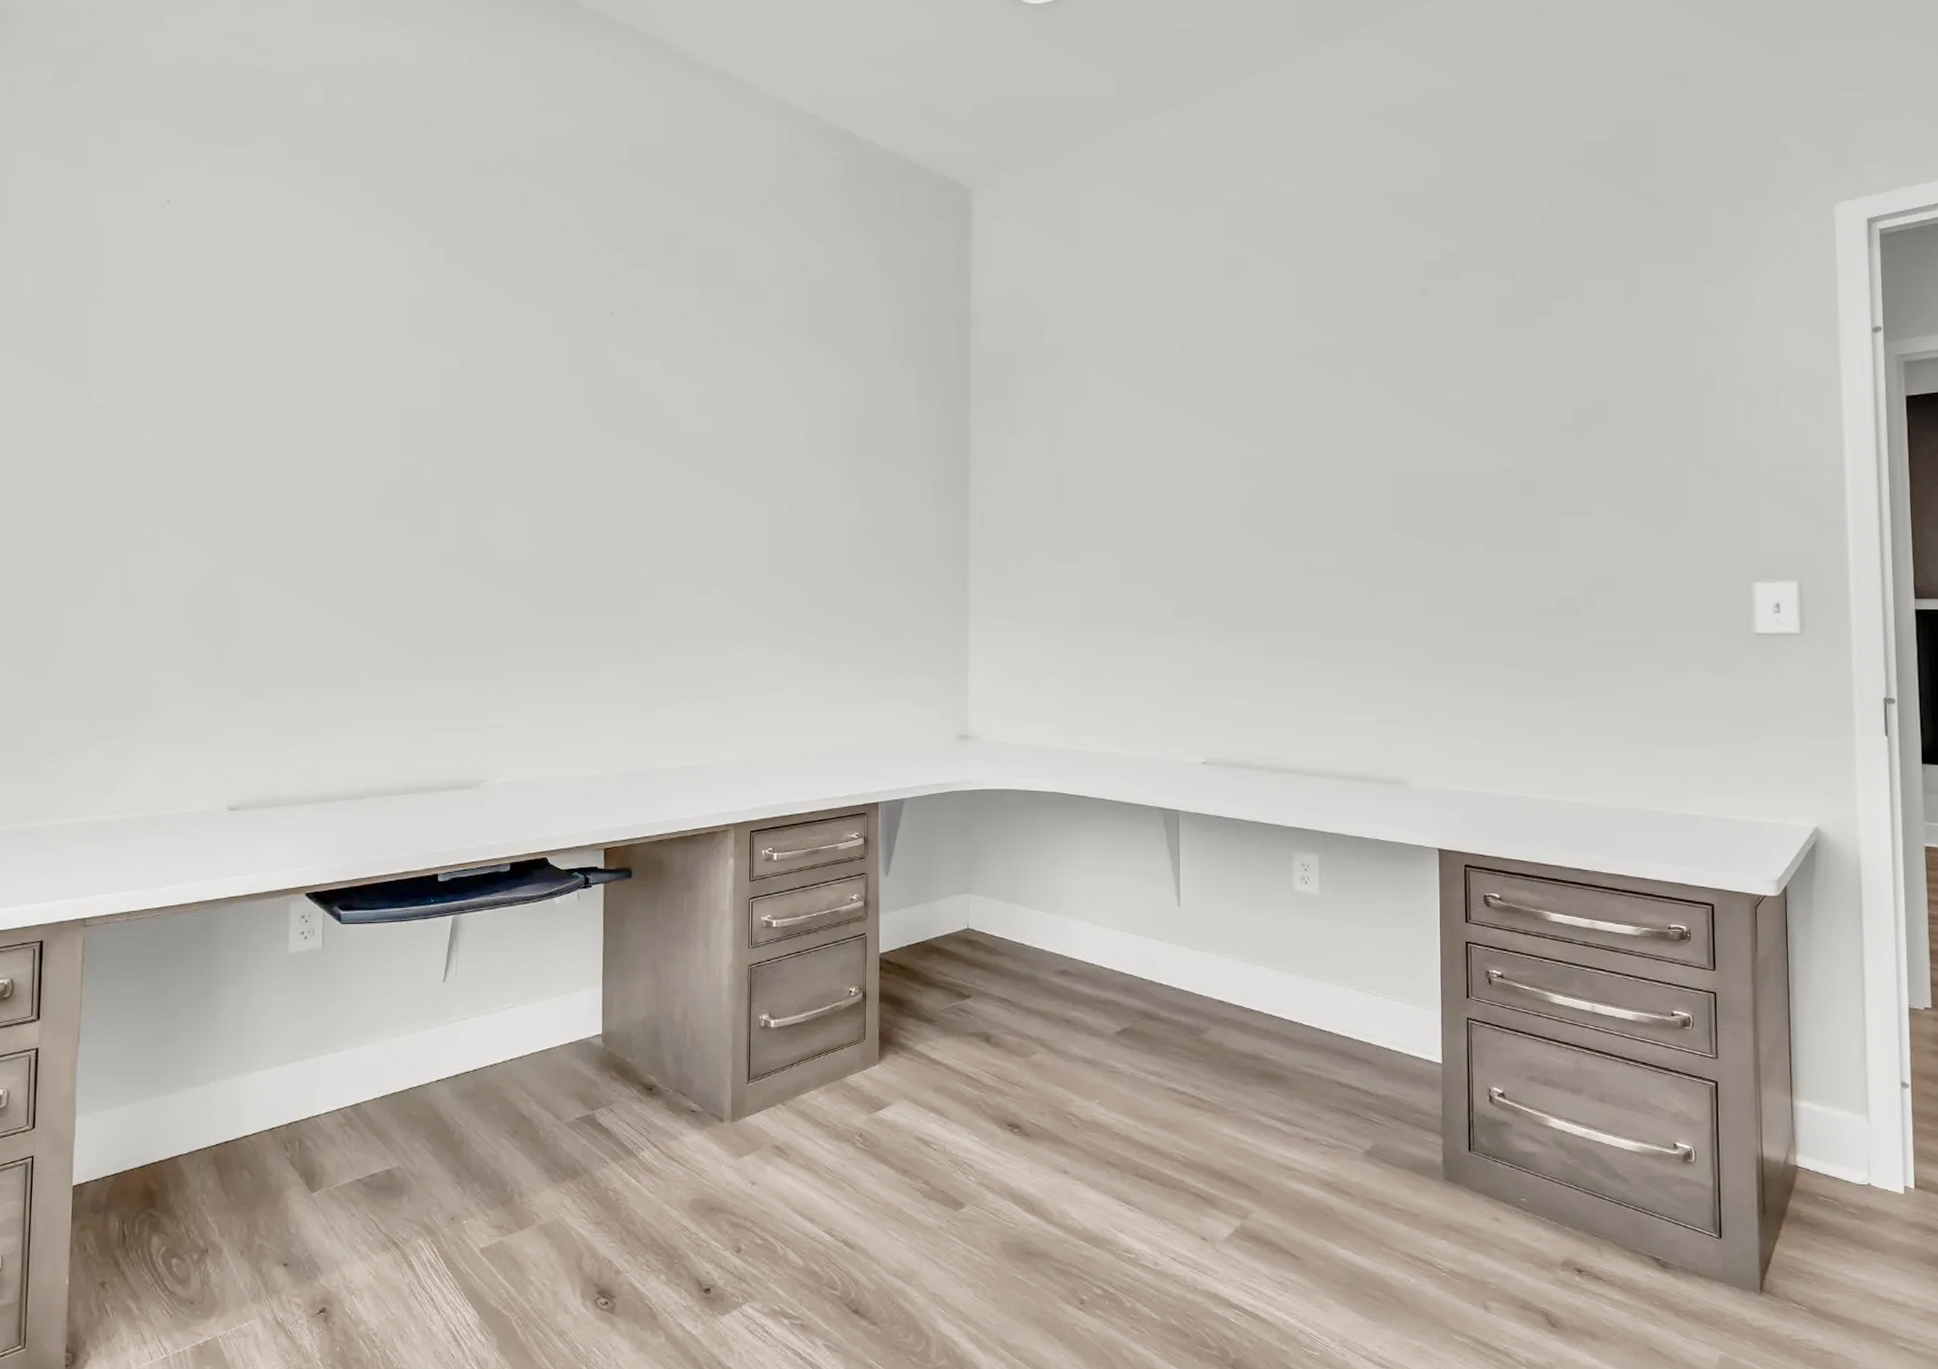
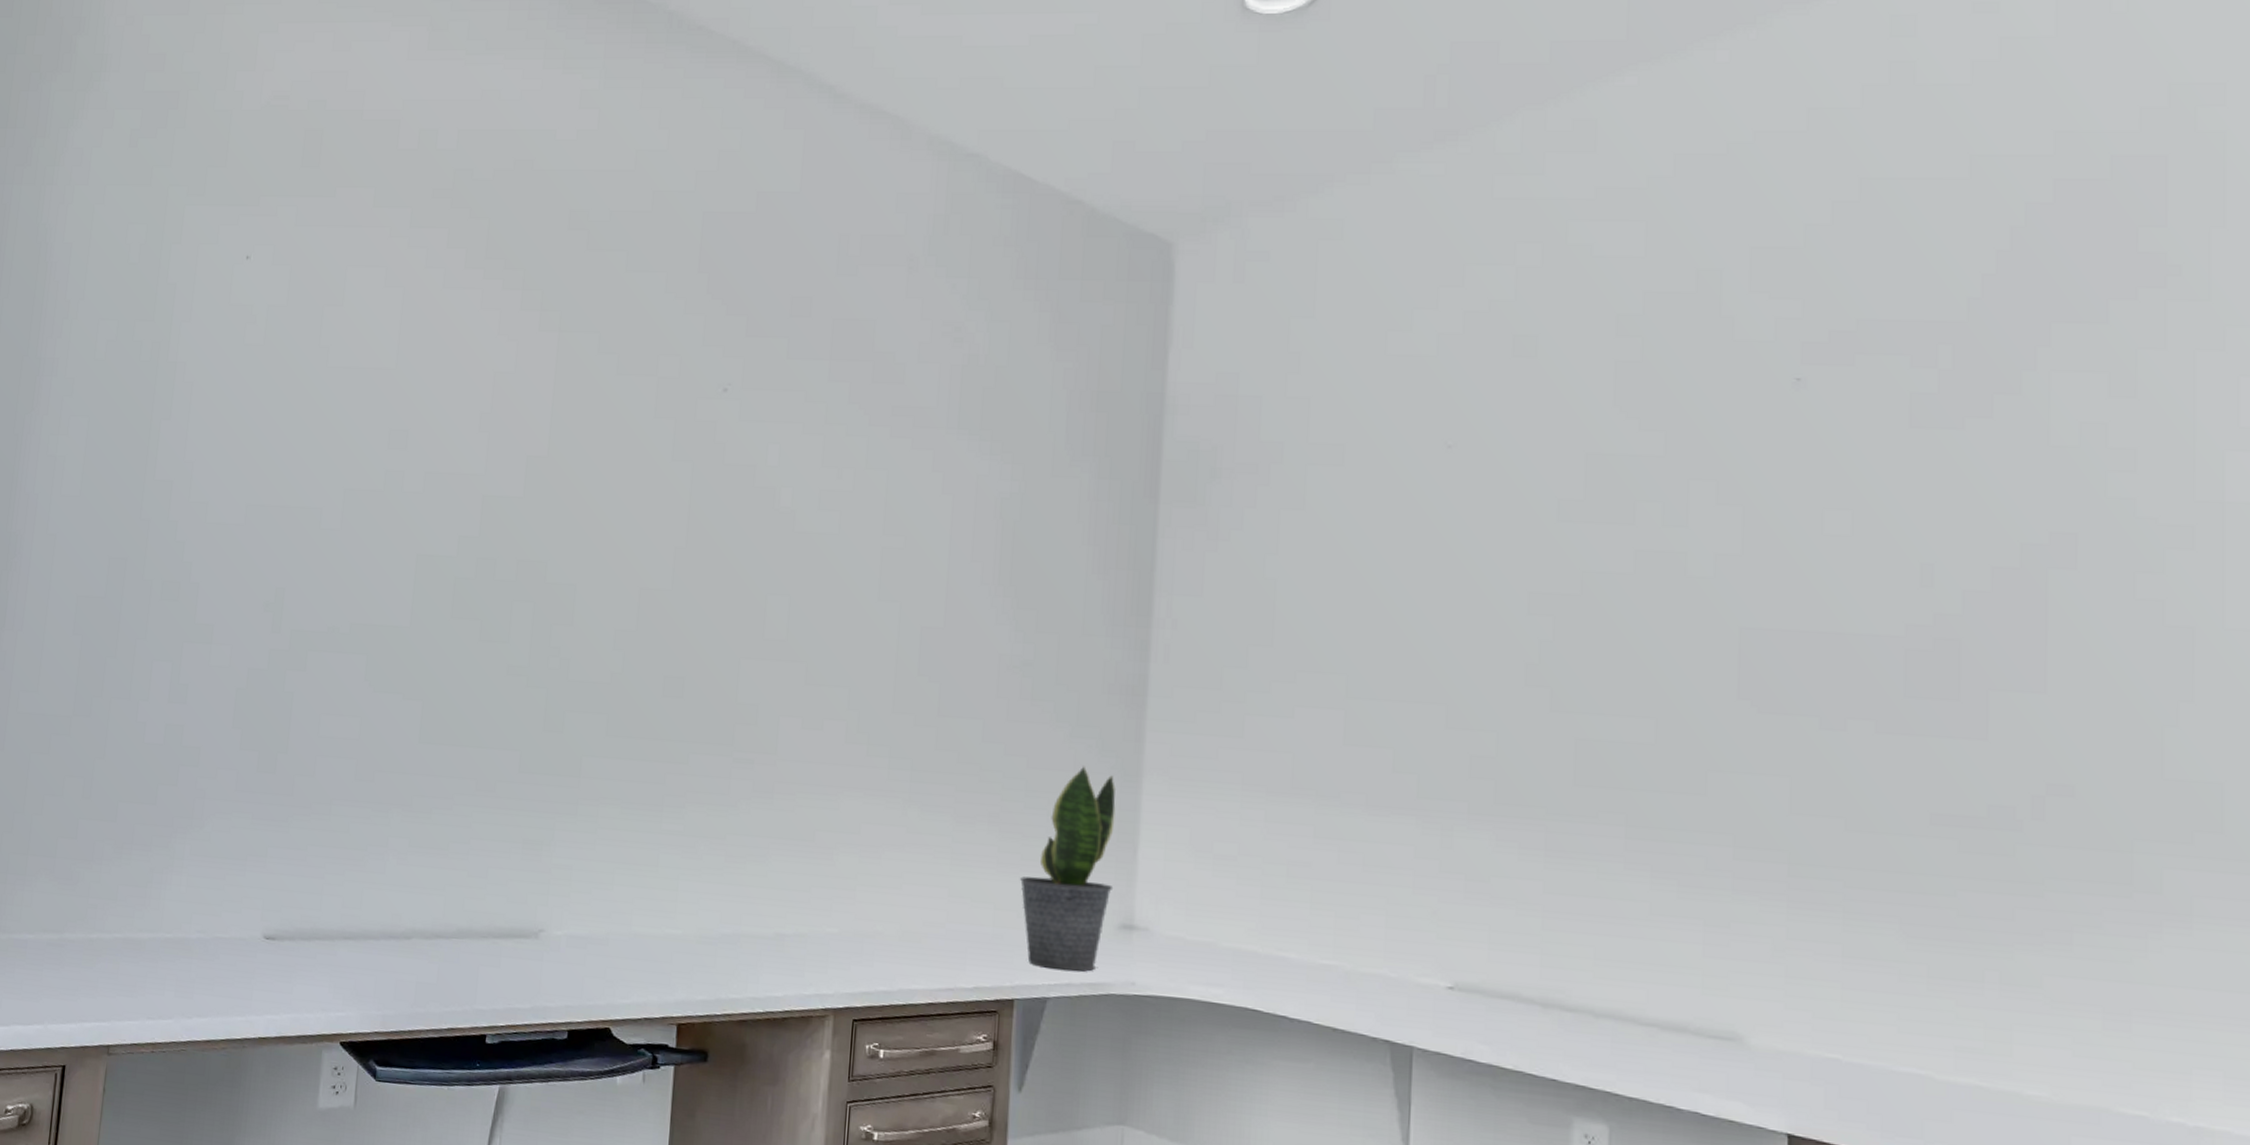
potted plant: none [877,611,951,775] -> present [1019,766,1116,971]

